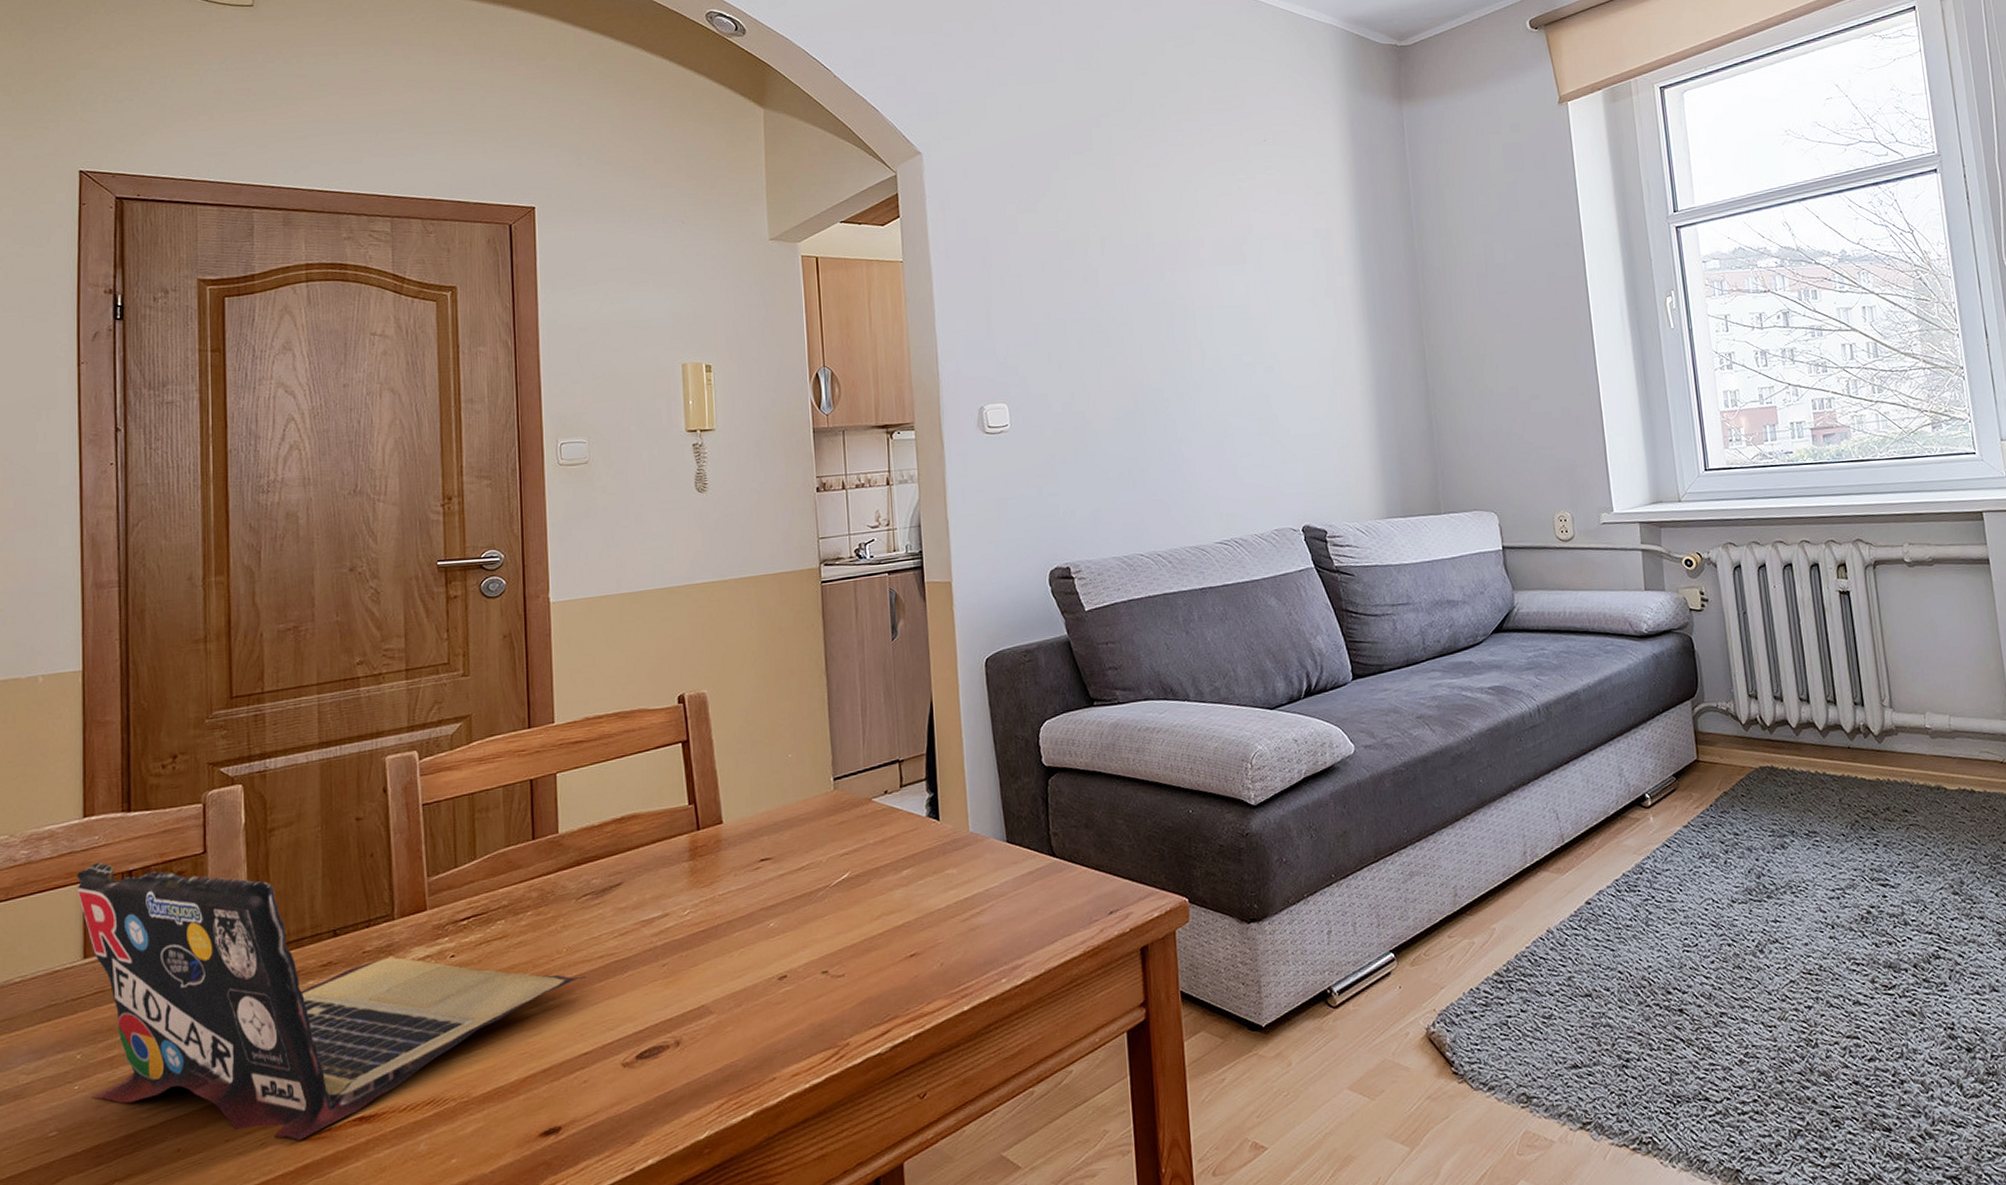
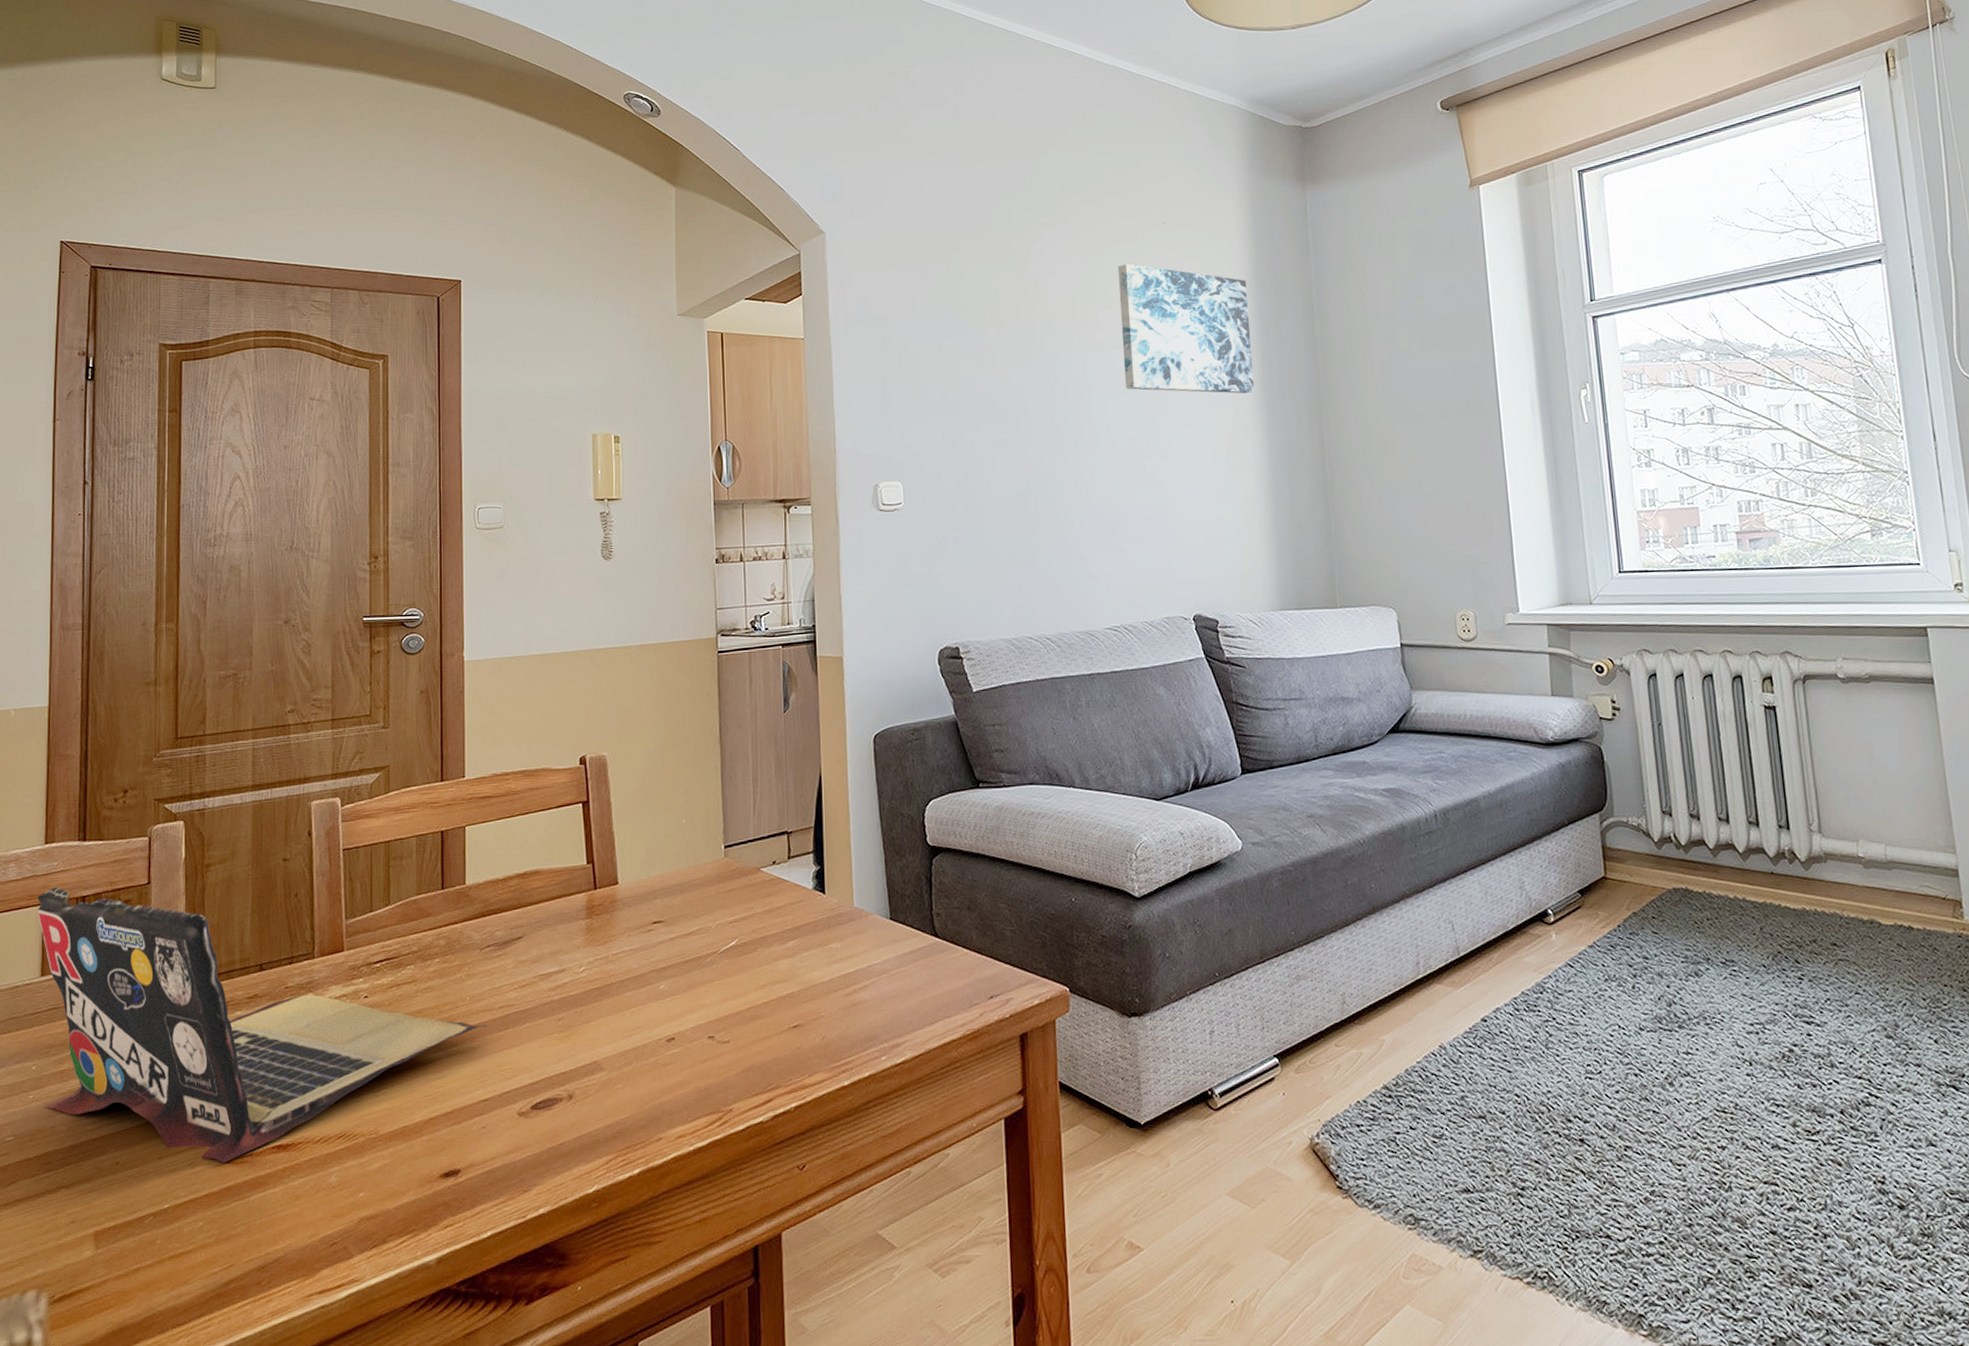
wall art: none [1219,181,1357,308] -> present [1117,263,1255,394]

